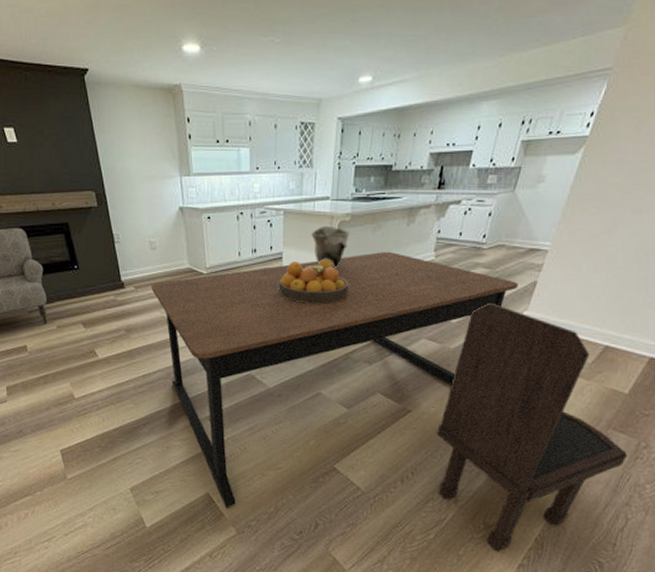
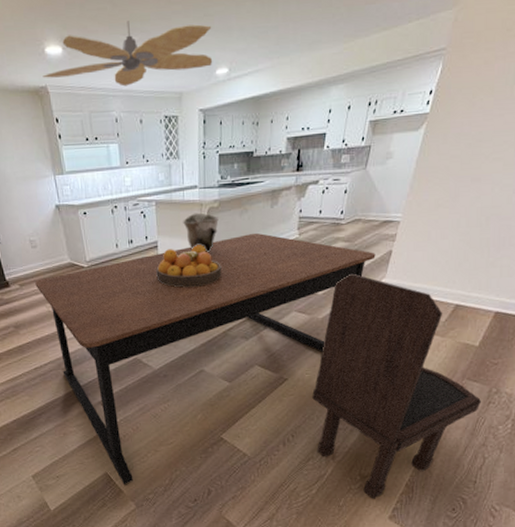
ceiling fan: none [177,22,358,89] -> present [42,21,213,87]

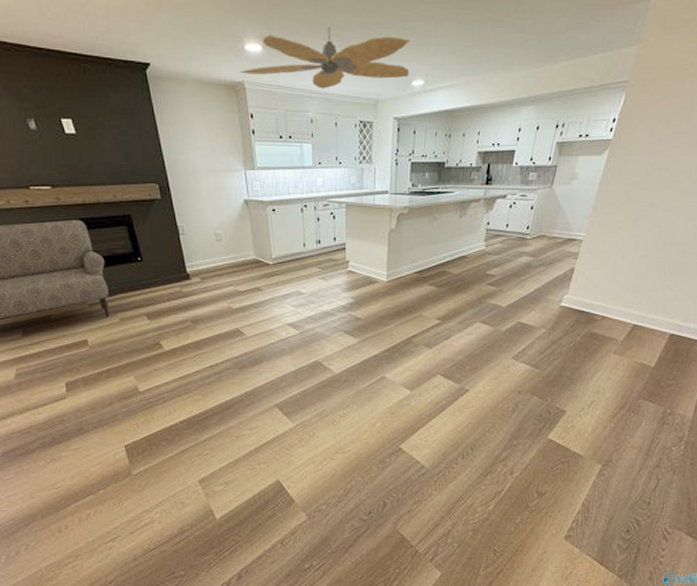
dining table: present [35,233,376,485] -> none [217,241,559,494]
fruit bowl: present [156,245,222,288] -> none [343,250,408,292]
vase: present [183,212,219,252] -> none [372,218,408,257]
dining chair: present [312,273,481,499] -> none [493,288,656,518]

